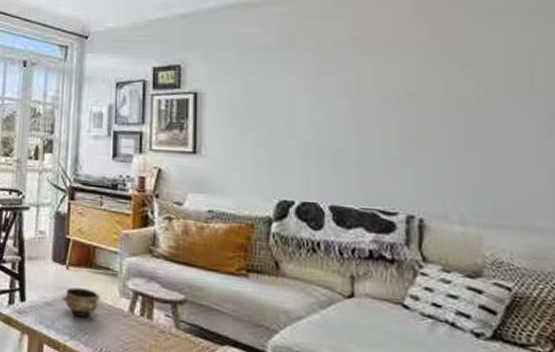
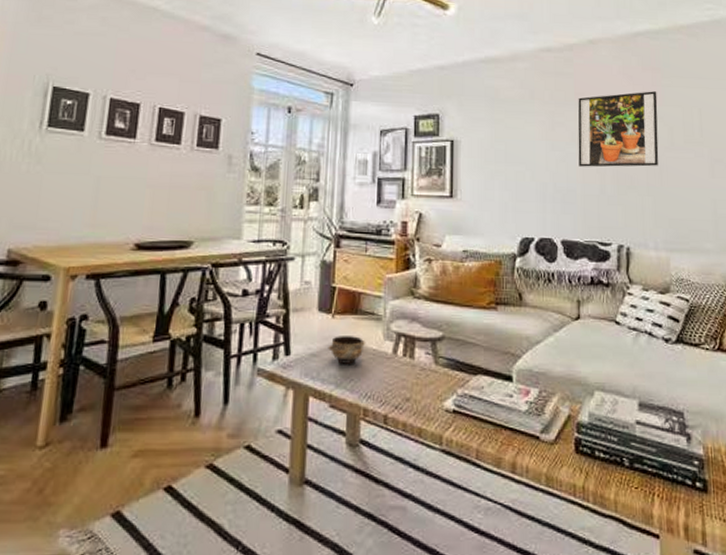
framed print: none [351,33,466,124] -> present [578,91,659,167]

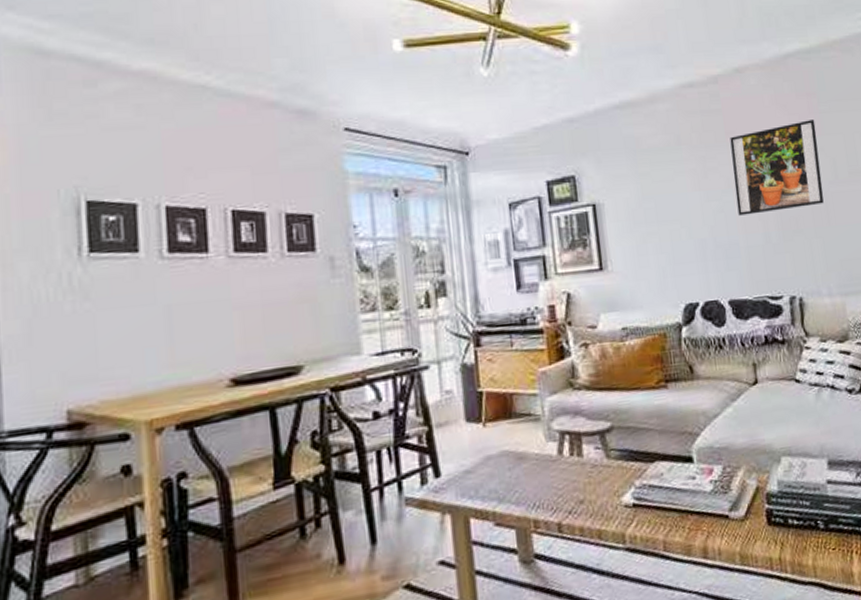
ceramic bowl: present [328,336,366,364] -> none [483,442,527,476]

